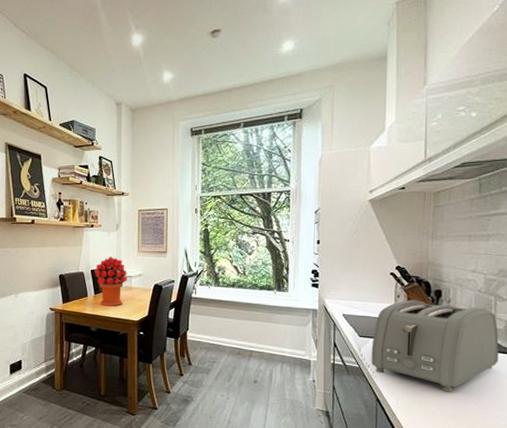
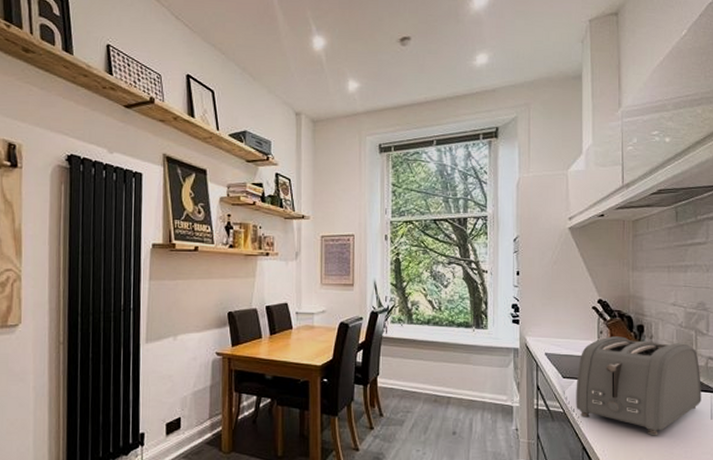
bouquet: present [94,257,127,306] -> none [269,290,308,349]

